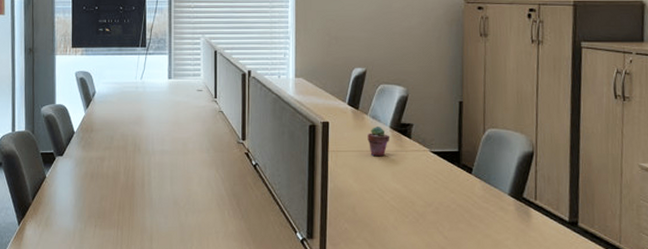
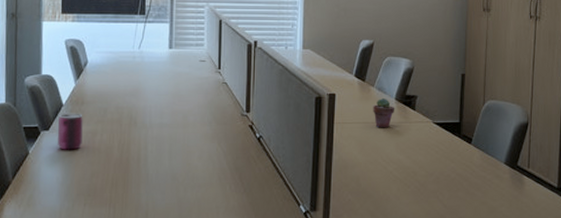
can: none [70,140,92,175] -> present [57,113,83,150]

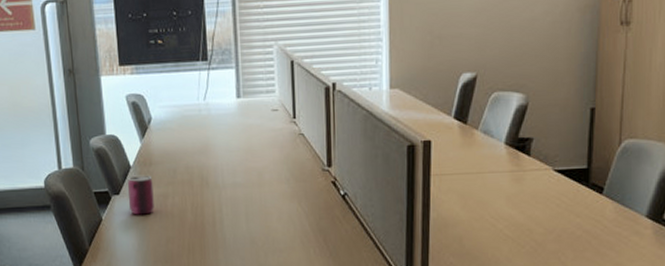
potted succulent: present [373,98,395,128] -> none [477,143,505,179]

